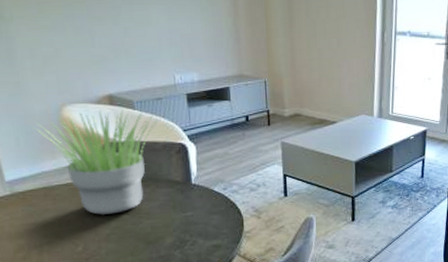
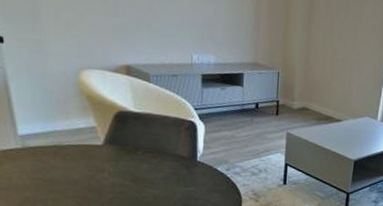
potted plant: present [37,109,158,216] -> none [54,79,171,180]

